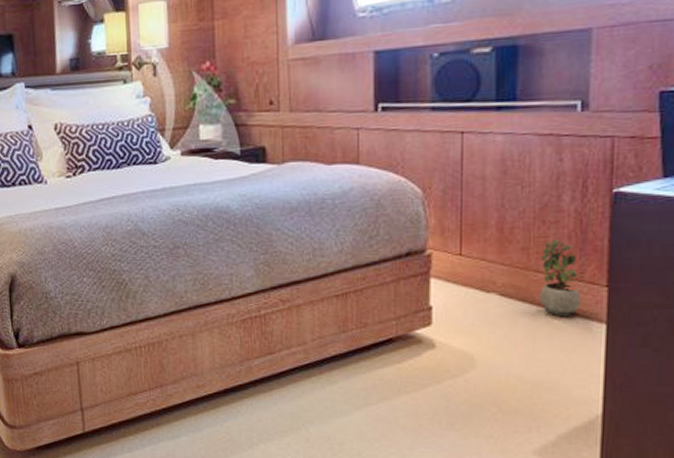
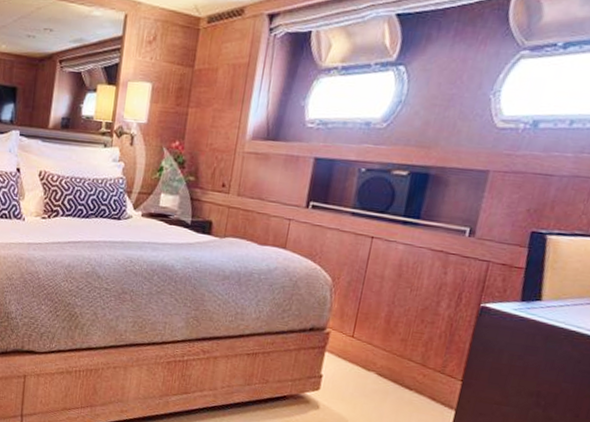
potted plant: present [540,239,581,317] -> none [407,336,443,401]

